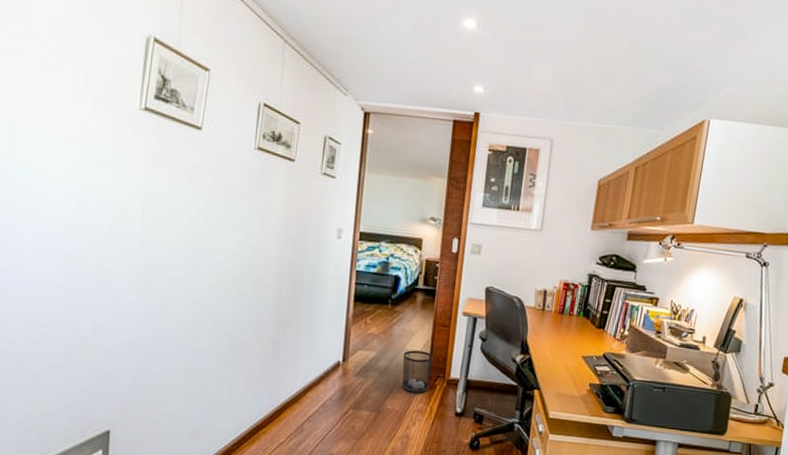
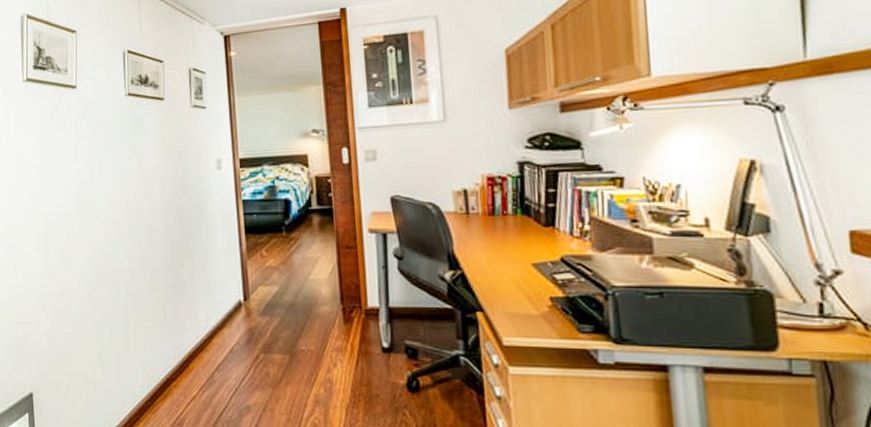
waste bin: present [402,350,434,393] -> none [308,280,345,329]

